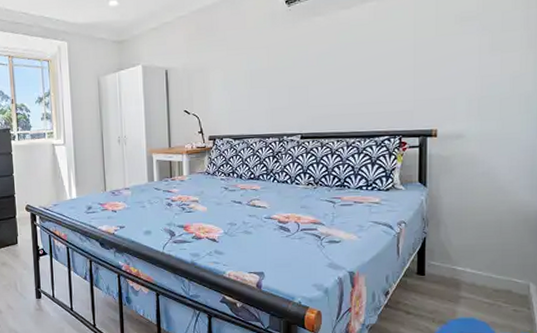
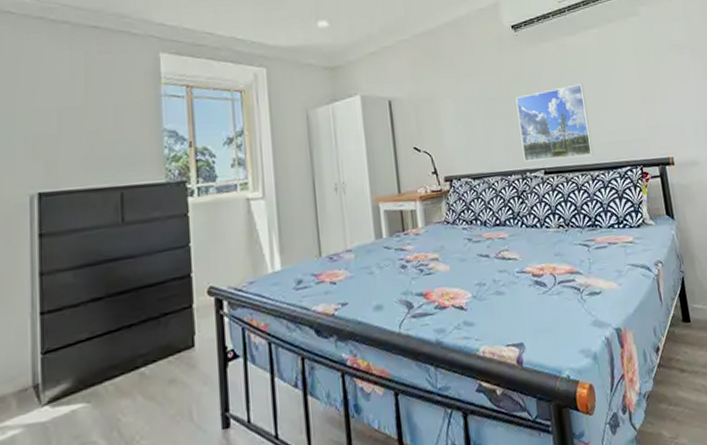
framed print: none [281,57,353,127] -> present [515,84,594,162]

